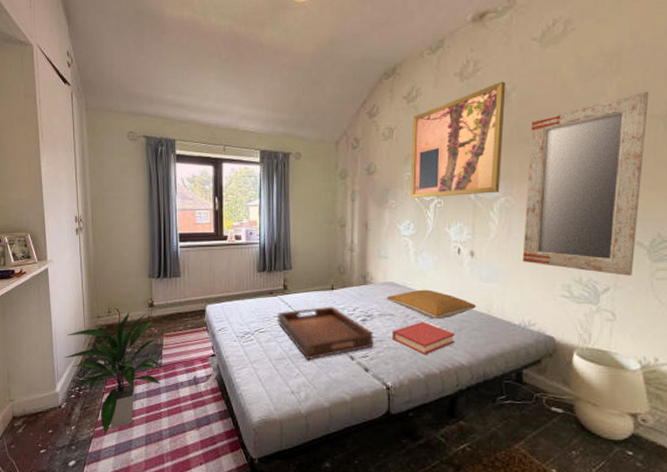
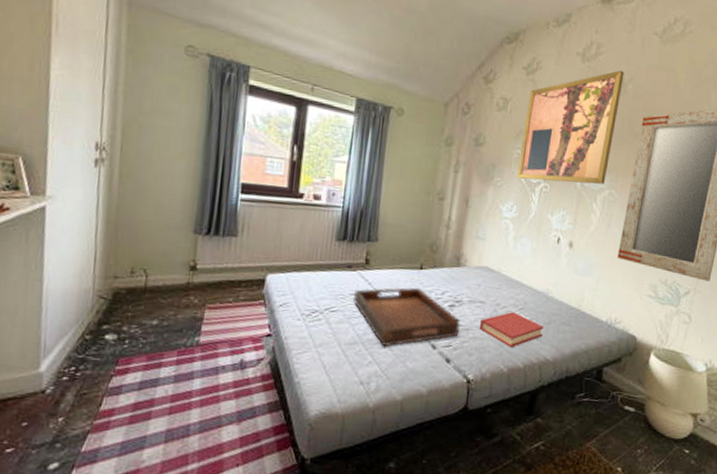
indoor plant: present [64,312,164,435] -> none [57,274,201,429]
pillow: present [386,289,476,320] -> none [478,277,568,311]

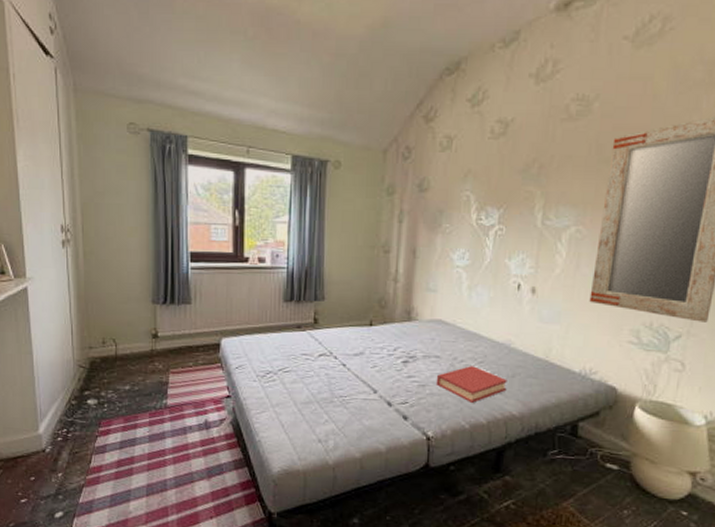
serving tray: present [353,287,461,347] -> none [304,344,416,406]
wall art: present [517,70,625,184] -> none [468,87,588,223]

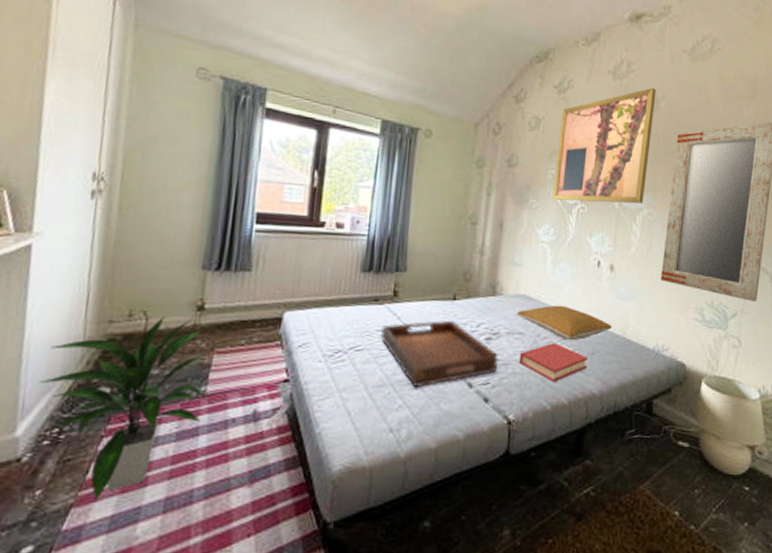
indoor plant: none [49,343,169,483] -> present [39,316,208,501]
serving tray: none [304,344,416,406] -> present [380,320,499,388]
pillow: none [432,329,533,364] -> present [516,305,612,341]
wall art: none [468,87,588,223] -> present [553,87,656,204]

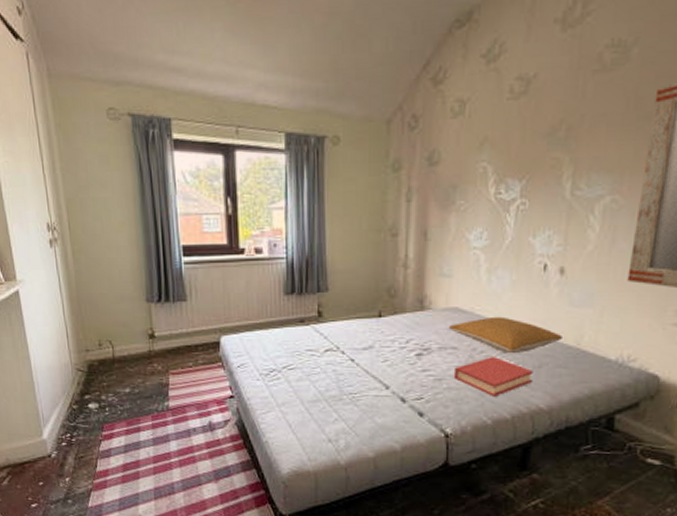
indoor plant: present [39,316,208,501] -> none [49,344,171,487]
serving tray: present [380,320,499,388] -> none [309,337,431,403]
wall art: present [553,87,656,204] -> none [485,30,626,197]

